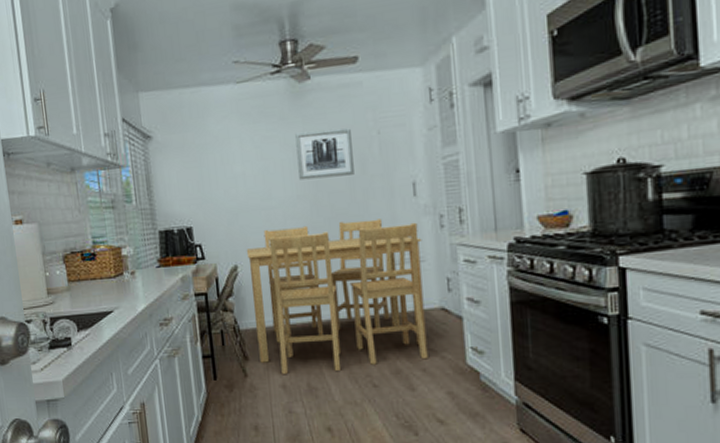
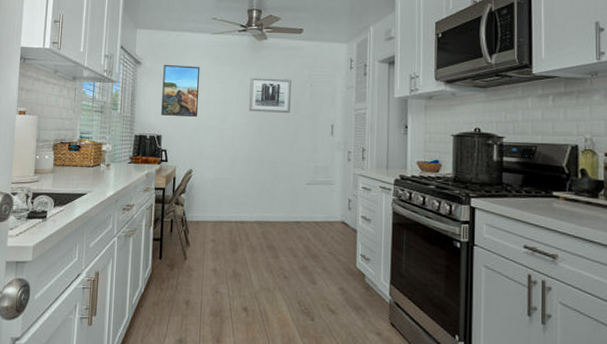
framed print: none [180,130,234,201] -> present [161,64,201,117]
kitchen table: present [246,219,428,374] -> none [198,146,334,262]

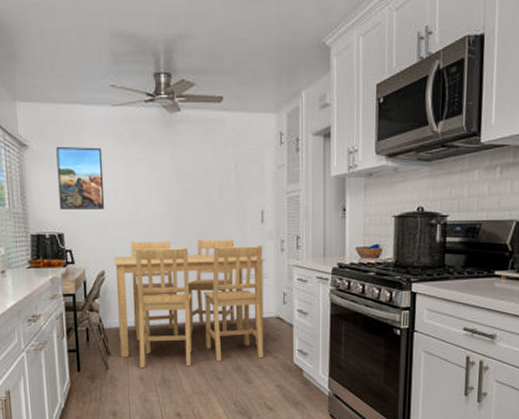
kitchen table: none [198,146,334,262] -> present [113,239,266,368]
wall art: present [249,76,291,113] -> none [164,158,213,200]

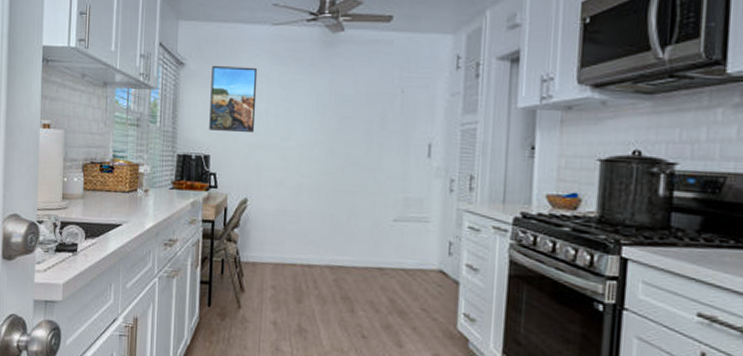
kitchen table: present [113,239,266,368] -> none [255,169,430,319]

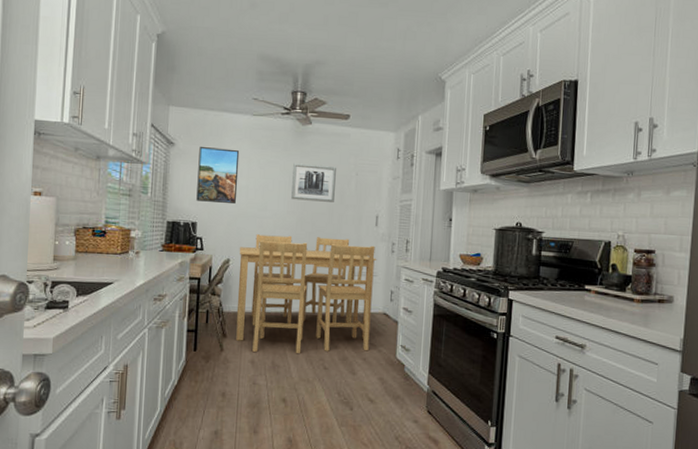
kitchen table: none [255,169,430,319] -> present [236,234,377,353]
wall art: none [319,80,376,128] -> present [291,163,336,202]

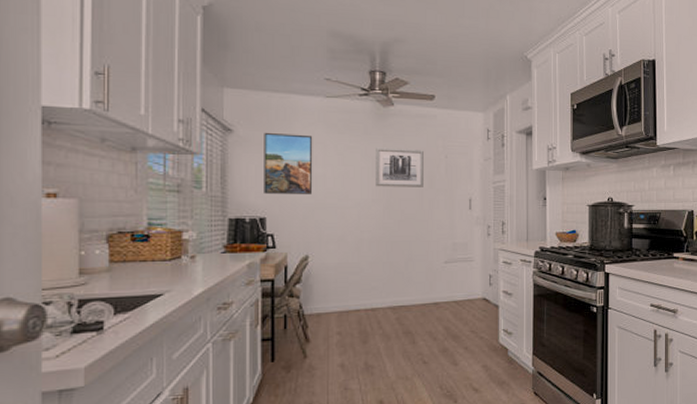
kitchen table: present [236,234,377,353] -> none [319,225,473,354]

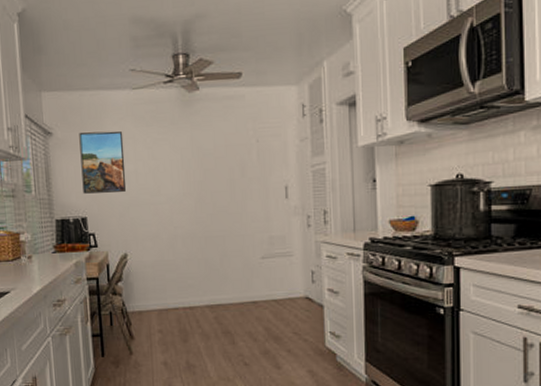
wall art: present [376,147,424,187] -> none [184,135,235,180]

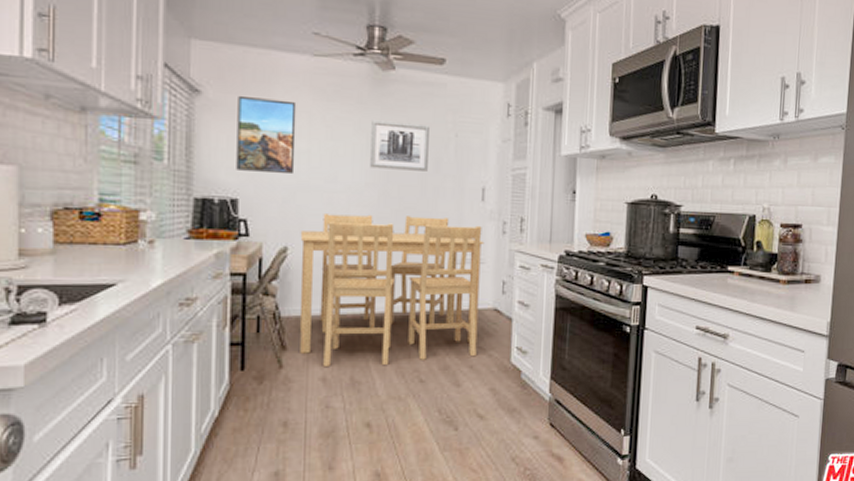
kitchen table: none [135,217,293,352] -> present [299,214,485,366]
wall art: none [184,135,235,180] -> present [370,120,429,171]

